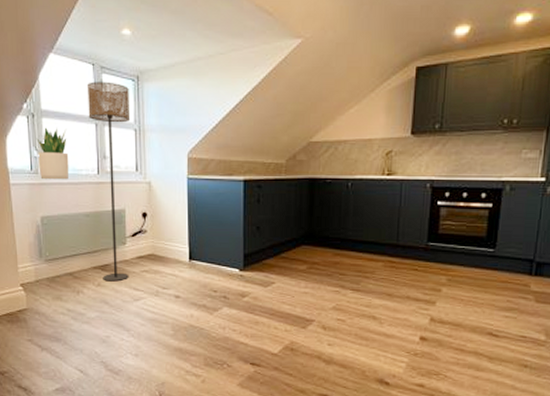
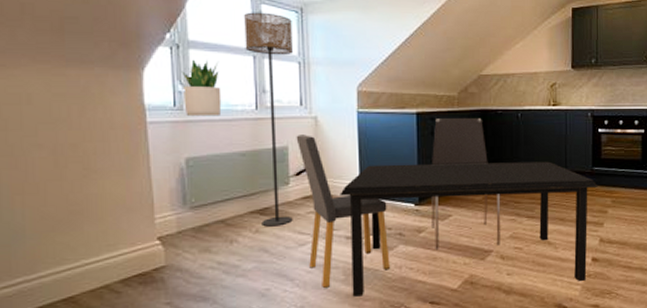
dining chair: none [132,199,214,340] -> present [296,135,390,288]
dining table: none [170,230,432,359] -> present [340,161,598,297]
dining chair: none [255,186,326,315] -> present [431,118,501,250]

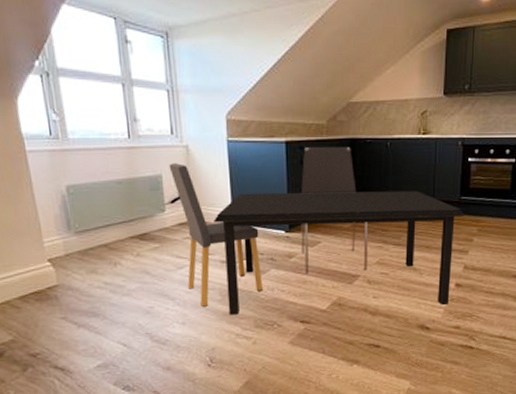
planter: present [181,59,222,117] -> none [53,87,96,146]
floor lamp: present [244,12,294,227] -> none [110,37,171,251]

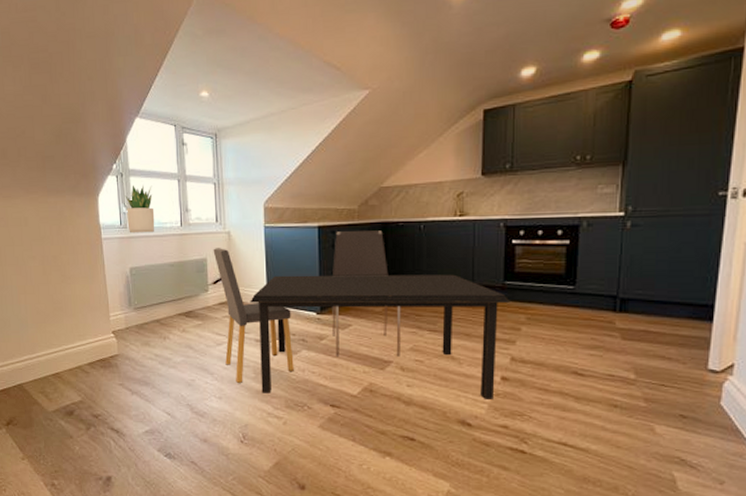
planter: none [53,87,96,146] -> present [125,184,155,234]

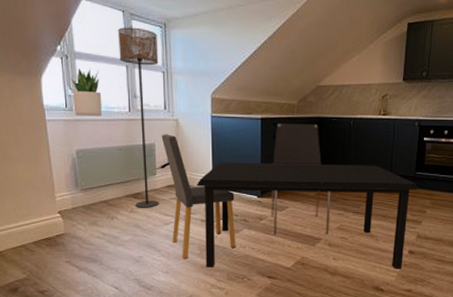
floor lamp: none [170,140,212,327] -> present [118,27,159,208]

